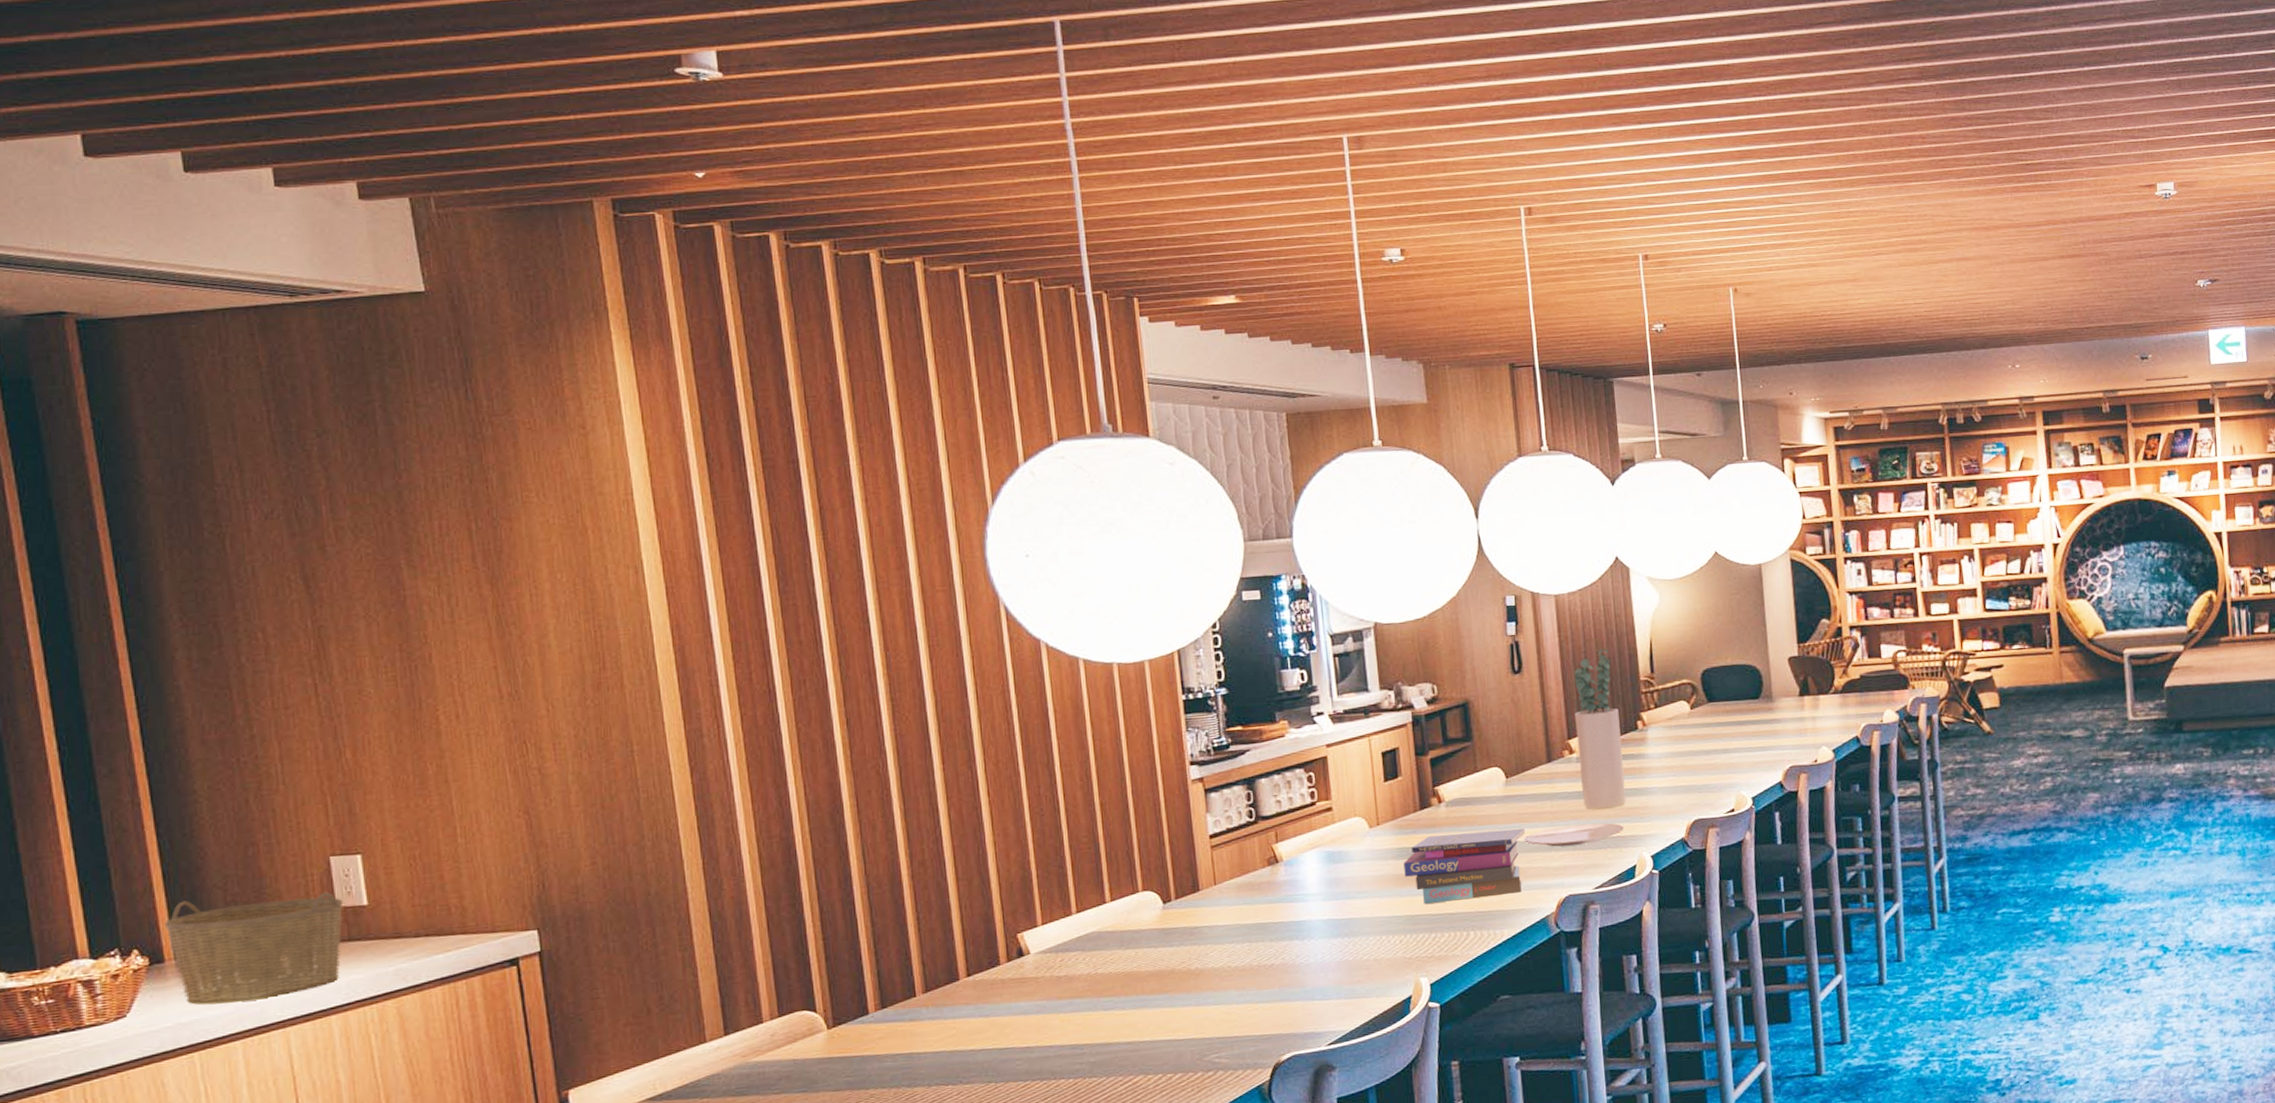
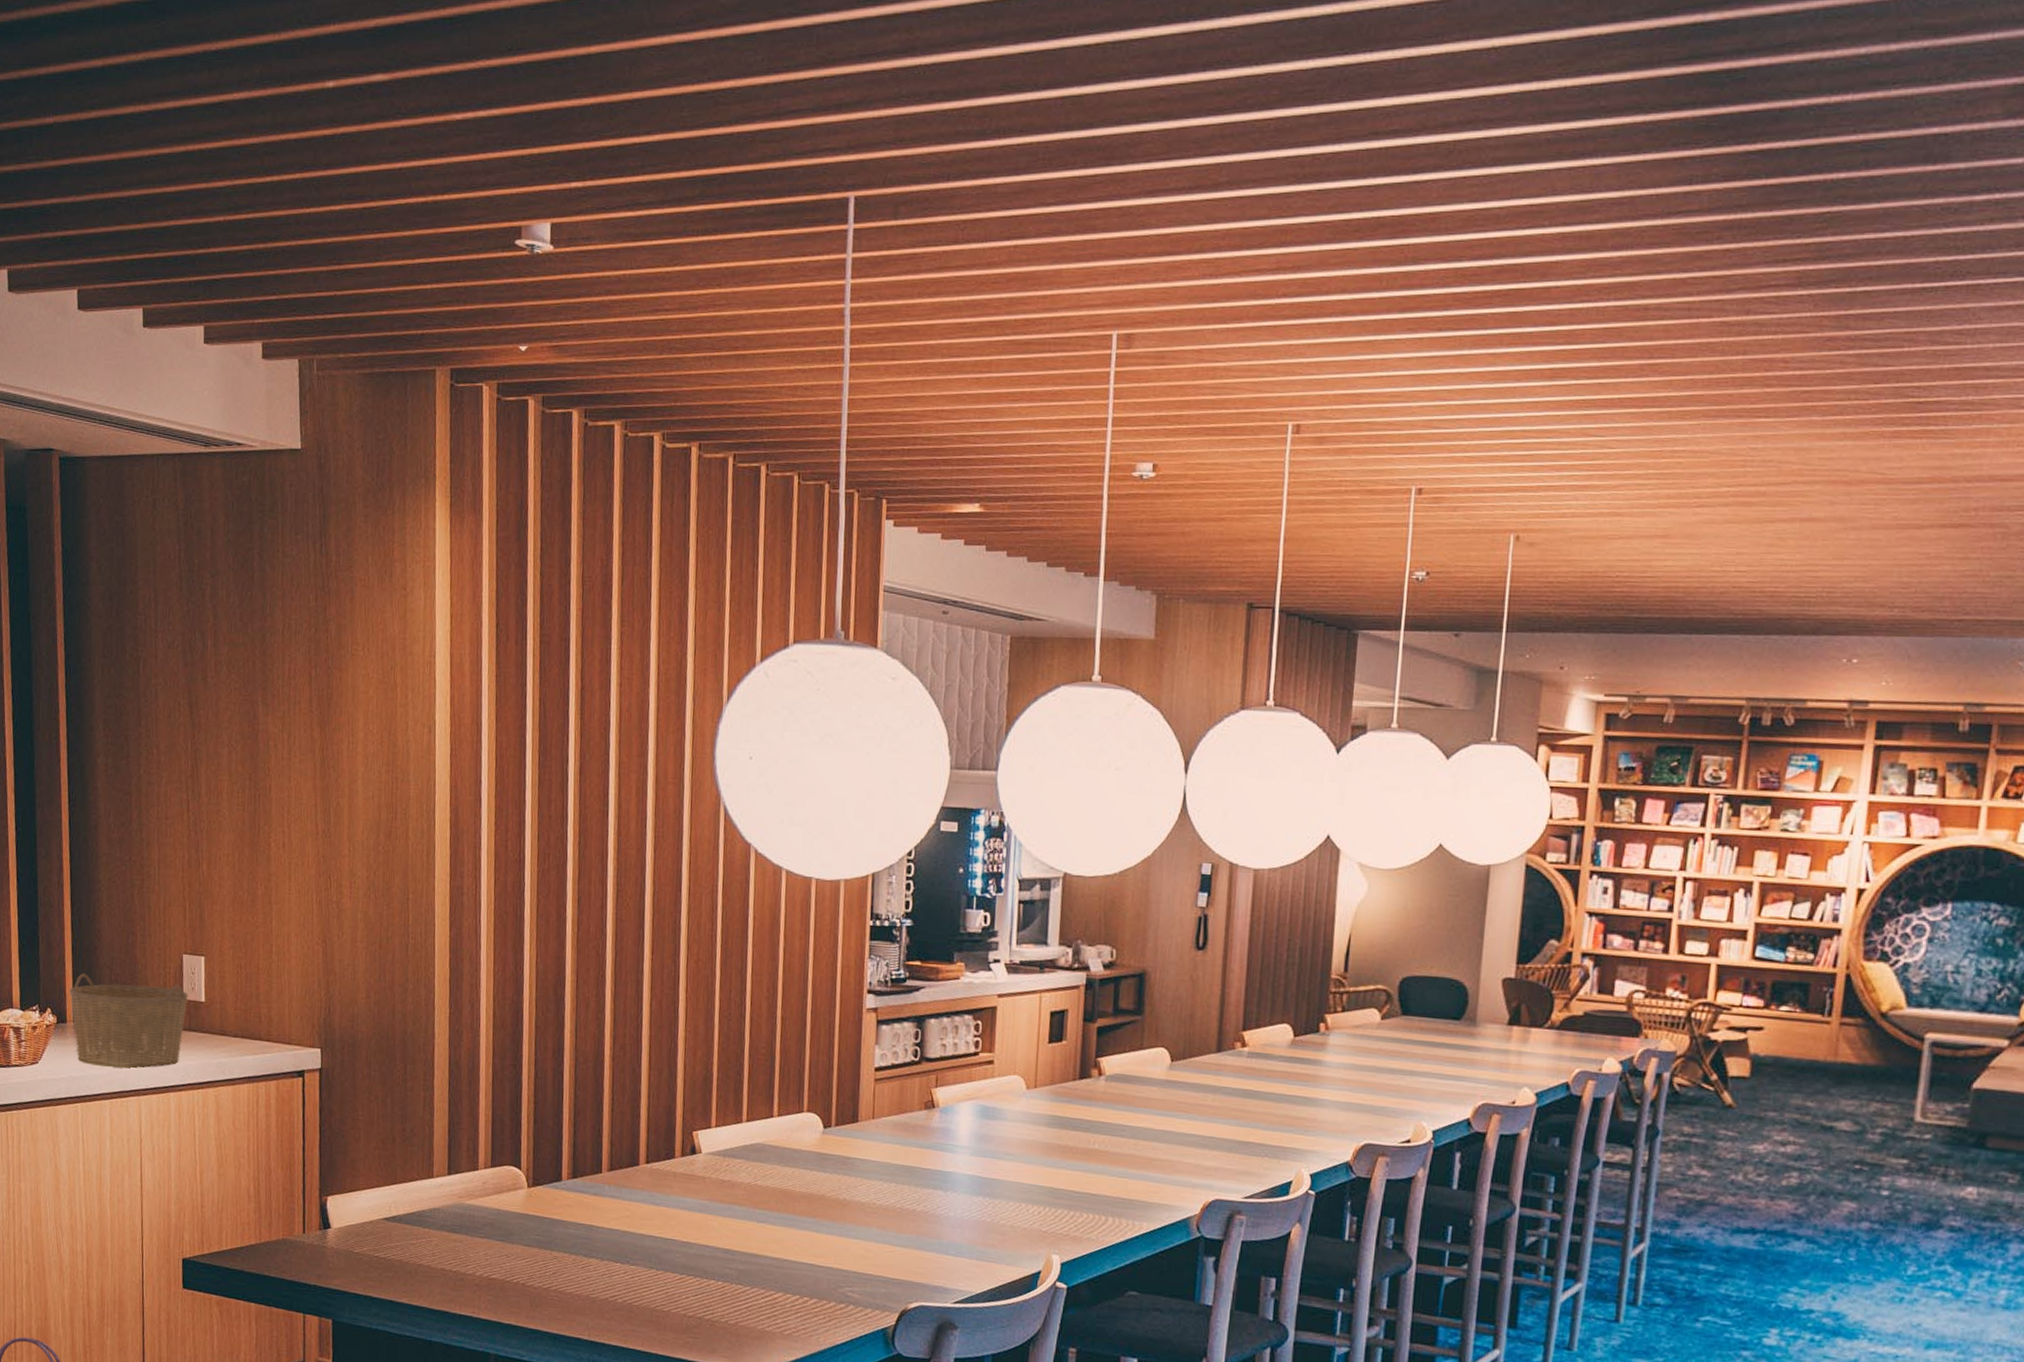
books: present [1404,828,1526,904] -> none [1053,1108,1183,1186]
plate: present [1524,823,1625,847] -> none [1179,1123,1287,1148]
vase: present [1574,640,1626,810] -> none [1247,927,1302,1115]

